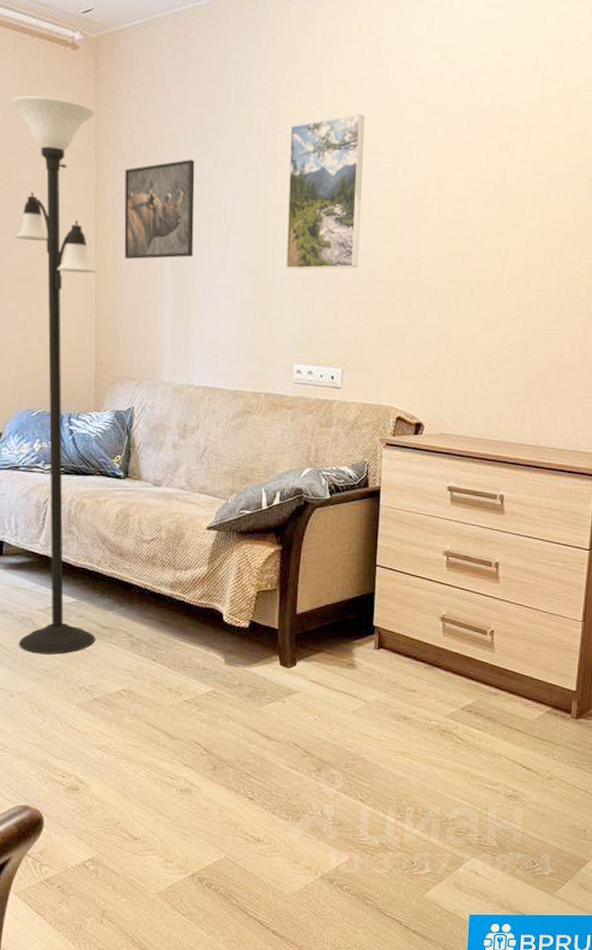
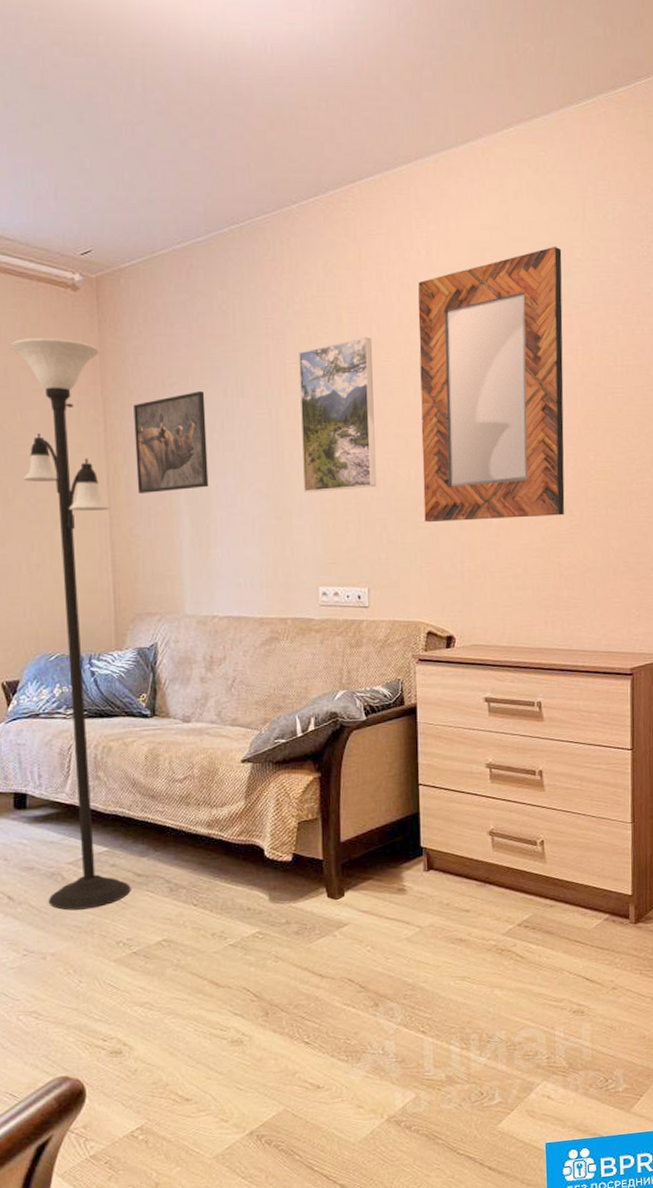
home mirror: none [403,29,567,311] -> present [418,246,565,523]

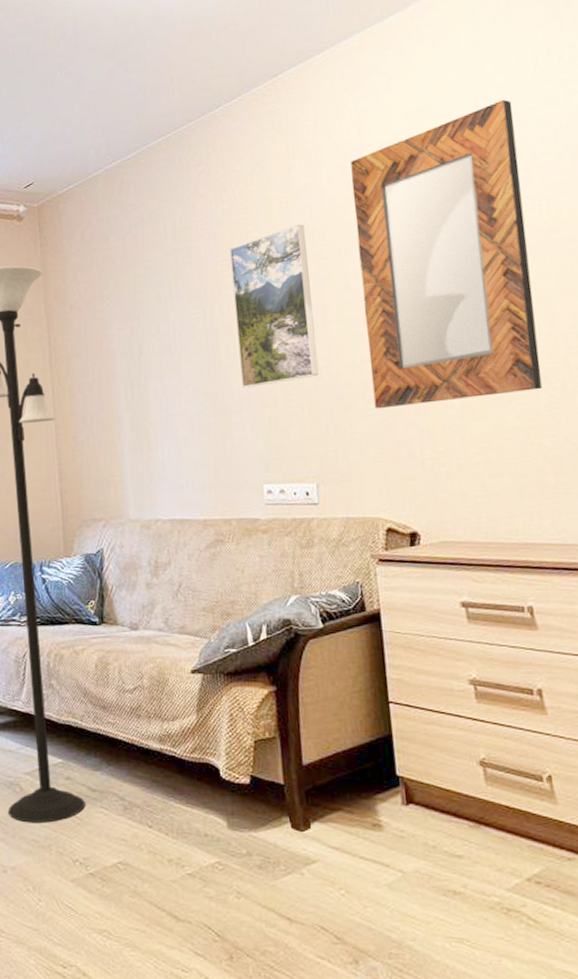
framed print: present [133,390,209,493] -> none [74,297,147,402]

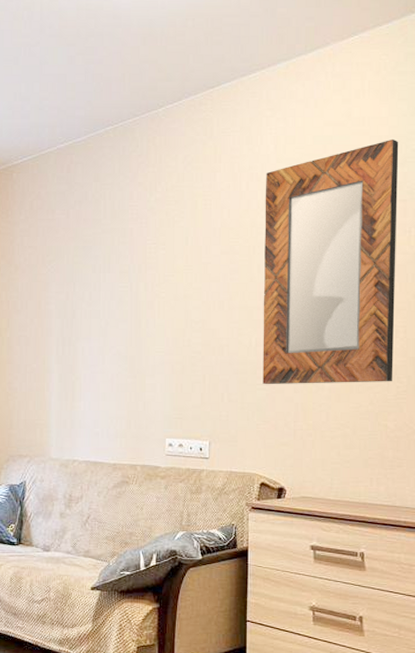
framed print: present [230,224,319,388] -> none [156,221,223,356]

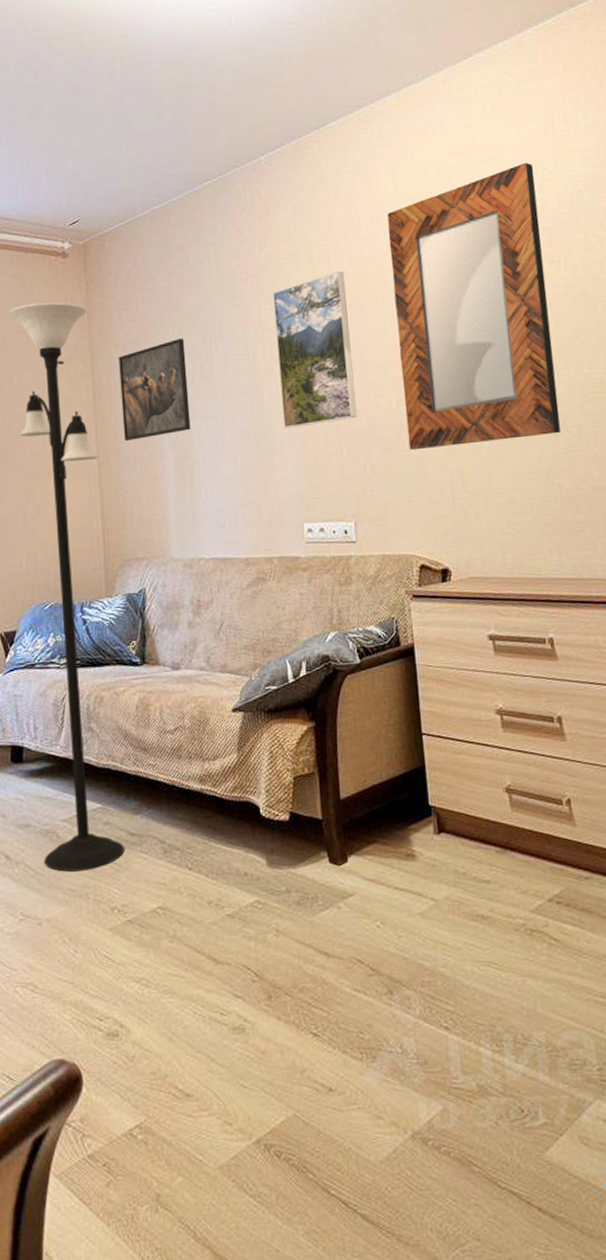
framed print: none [17,266,77,353] -> present [119,338,191,441]
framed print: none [156,221,223,356] -> present [273,271,357,429]

